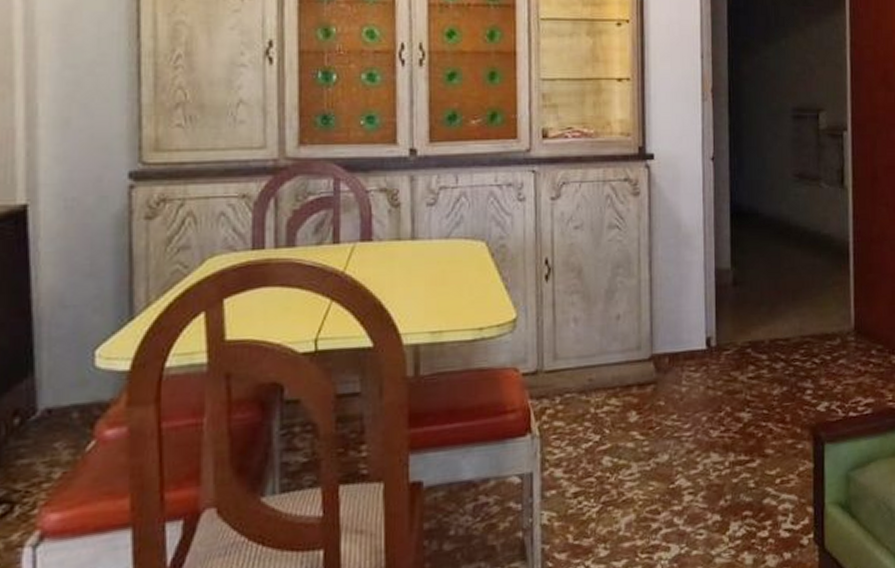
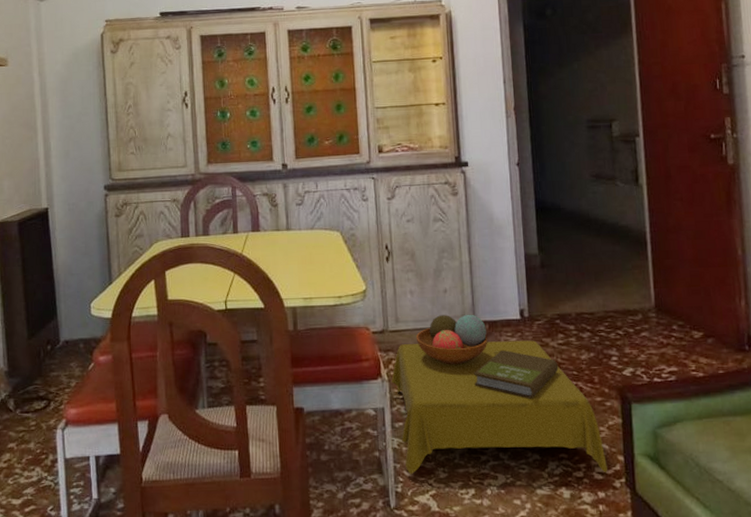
side table: none [544,345,795,558] -> present [391,314,608,475]

